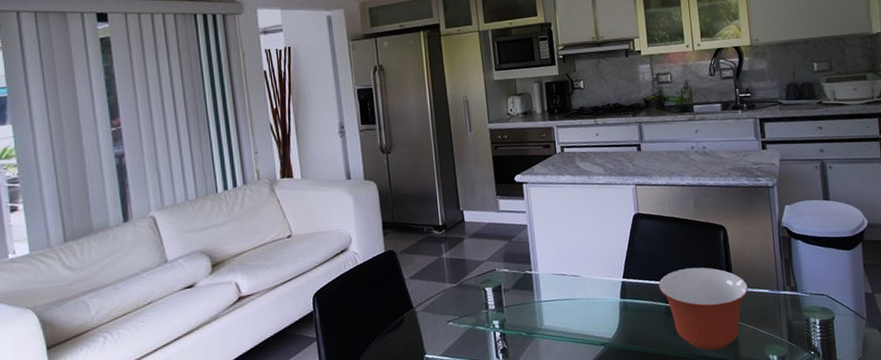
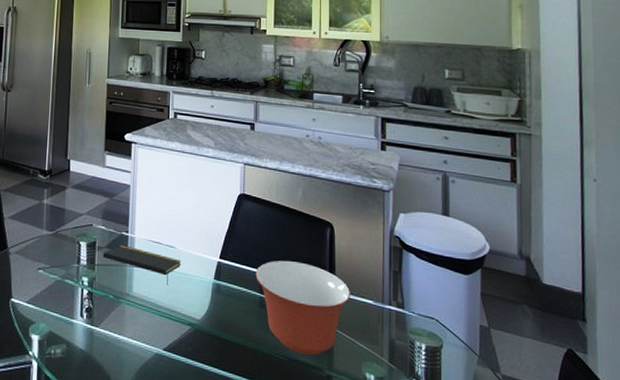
notepad: none [509,283,588,313] -> present [102,245,182,285]

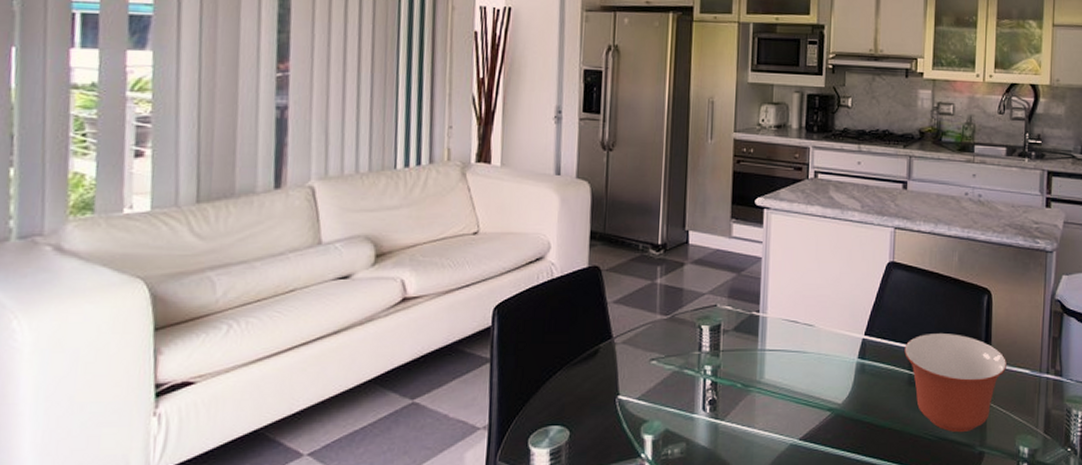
notepad: present [102,245,182,285] -> none [728,327,822,368]

